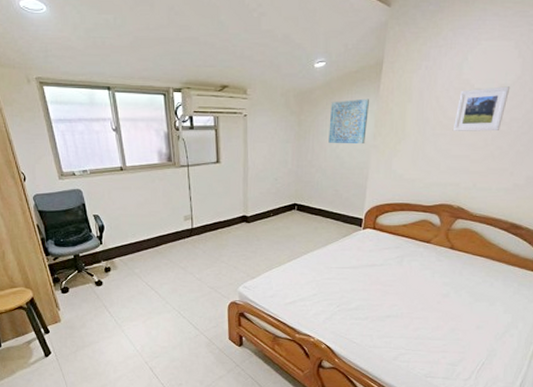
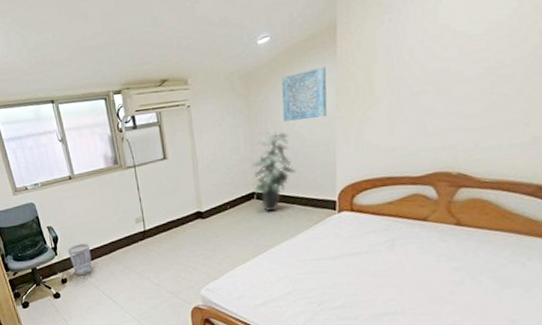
wastebasket: none [113,235,137,266] -> present [67,243,92,276]
indoor plant: none [294,149,333,223] -> present [251,130,296,212]
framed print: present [452,86,511,132] -> none [435,22,506,86]

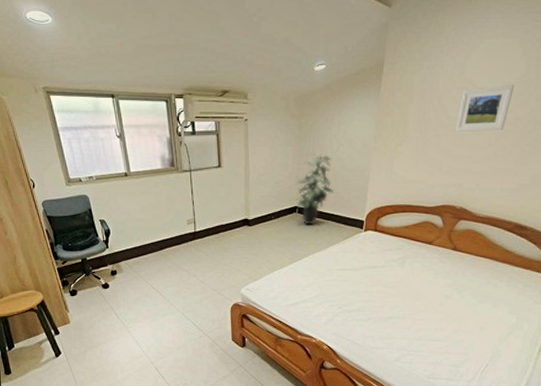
wastebasket: present [67,243,92,276] -> none [119,239,142,269]
wall art: present [281,66,327,121] -> none [329,100,370,147]
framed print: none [435,22,506,86] -> present [455,85,515,131]

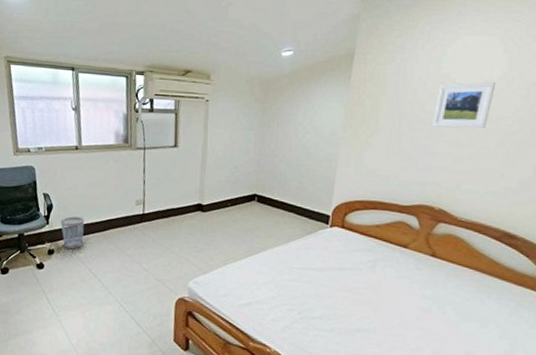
wastebasket: none [119,239,142,269] -> present [60,216,85,249]
indoor plant: present [295,152,334,225] -> none [255,138,297,216]

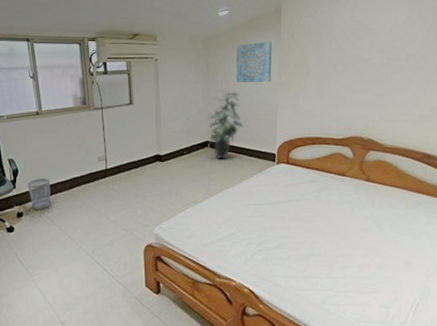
indoor plant: none [255,138,297,216] -> present [206,88,244,160]
wall art: none [294,88,339,136] -> present [236,41,272,83]
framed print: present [431,82,496,129] -> none [353,26,402,67]

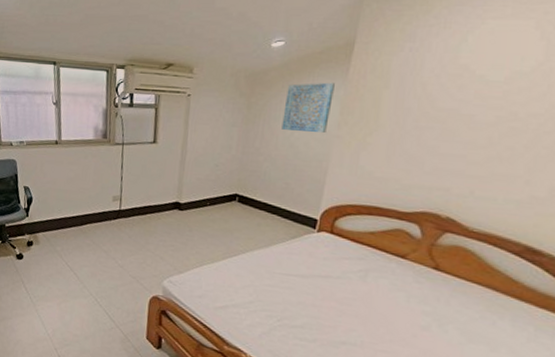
wastebasket: present [27,178,51,210] -> none [39,210,63,242]
indoor plant: present [206,88,244,160] -> none [236,135,283,218]

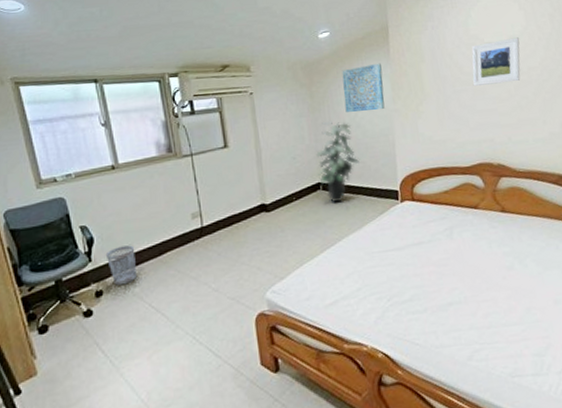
wastebasket: none [39,210,63,242] -> present [105,245,136,286]
indoor plant: none [236,135,283,218] -> present [316,120,359,203]
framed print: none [443,74,528,128] -> present [471,37,521,86]

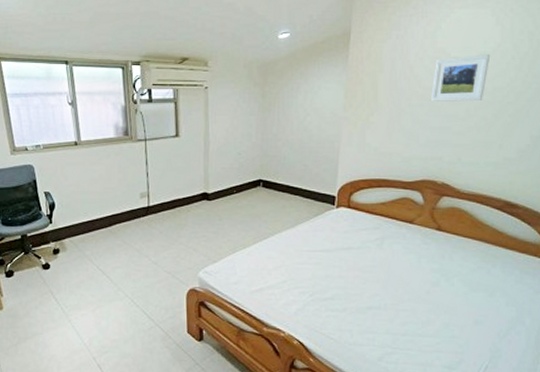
wastebasket: present [105,245,136,286] -> none [64,214,89,247]
indoor plant: present [316,120,359,203] -> none [259,121,301,201]
wall art: present [342,63,385,112] -> none [295,69,337,116]

